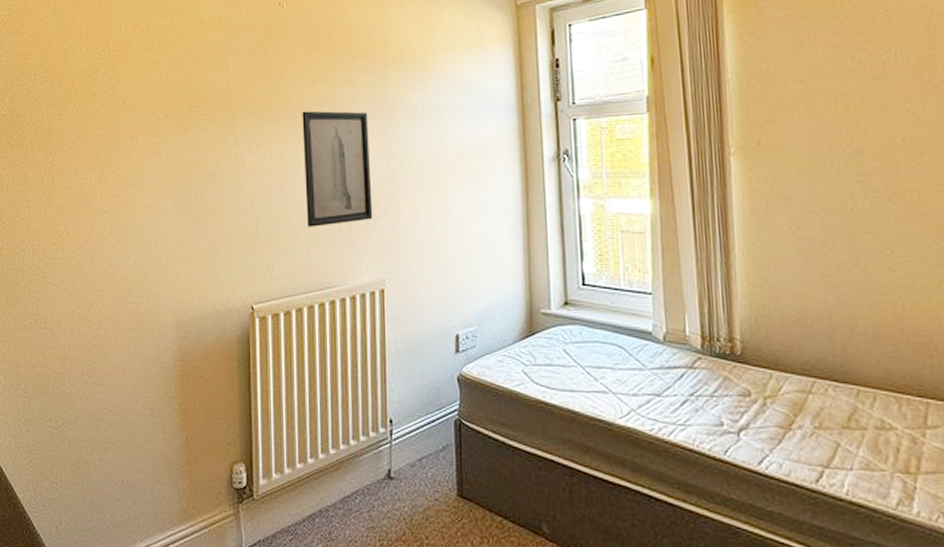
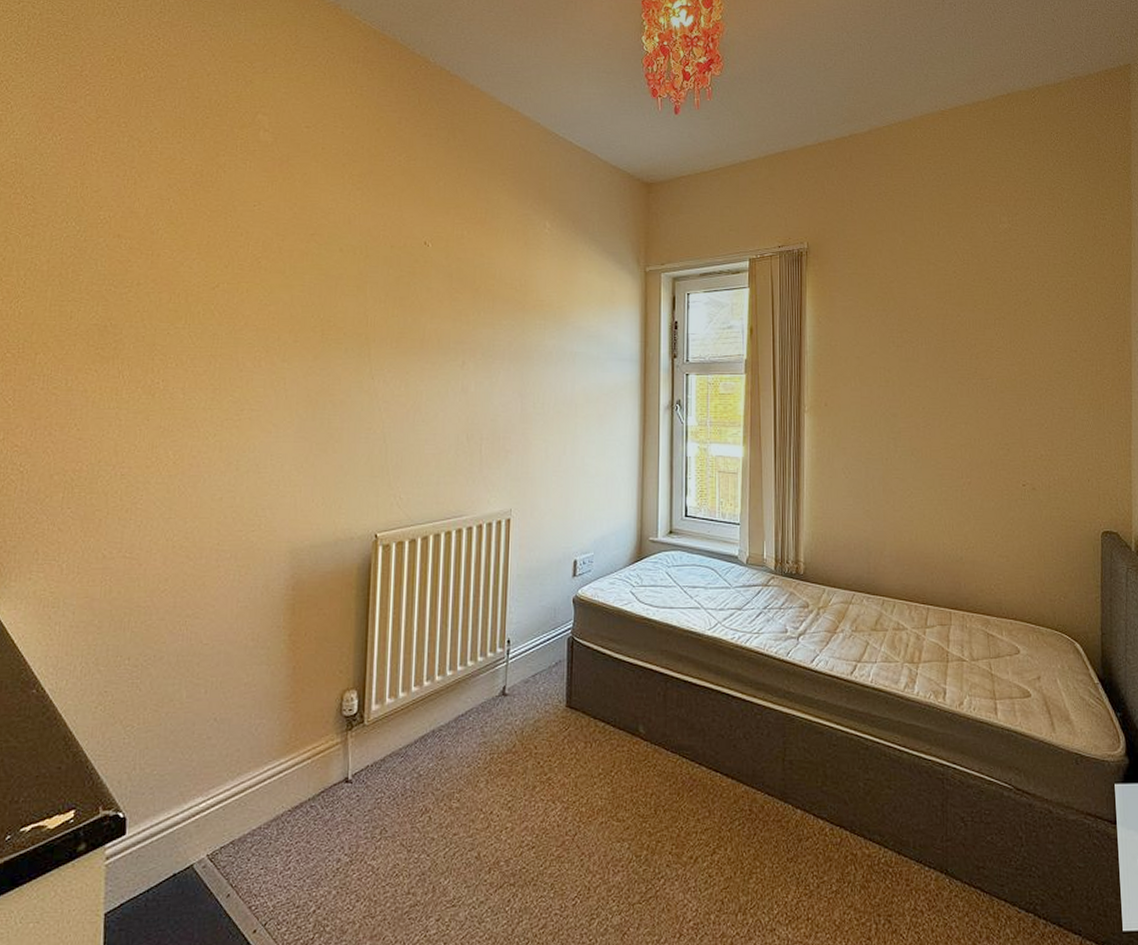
wall art: present [302,111,373,227] -> none [438,348,505,459]

